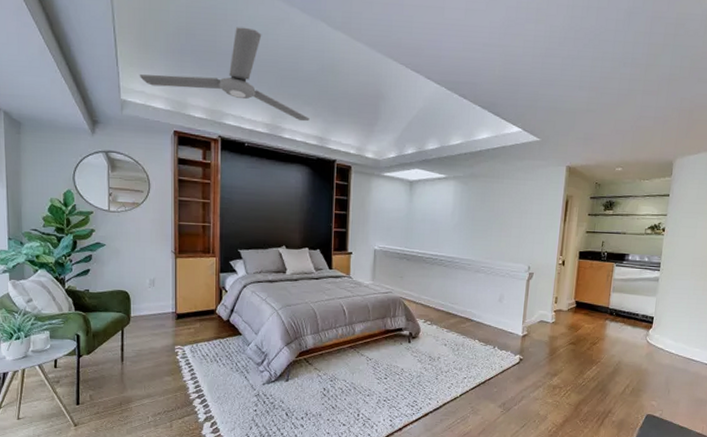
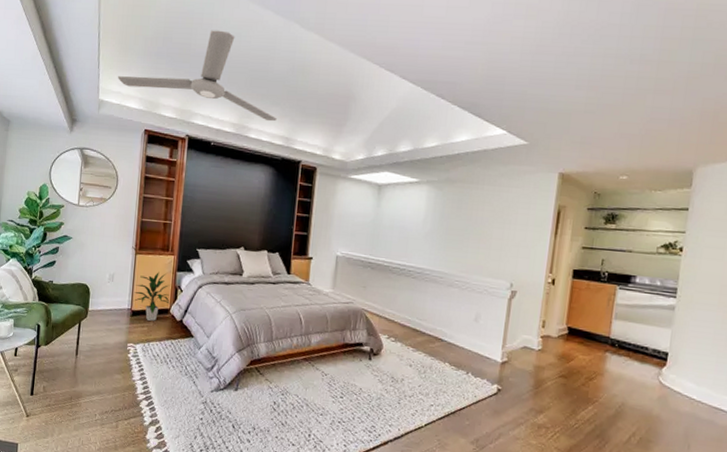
indoor plant: none [177,274,215,323] -> present [133,271,170,322]

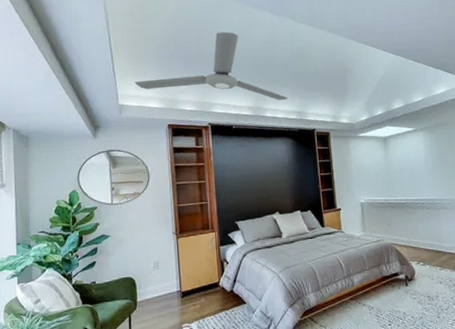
indoor plant: present [133,271,170,322] -> none [181,249,218,299]

